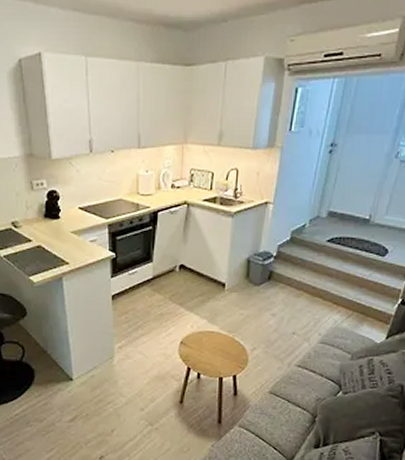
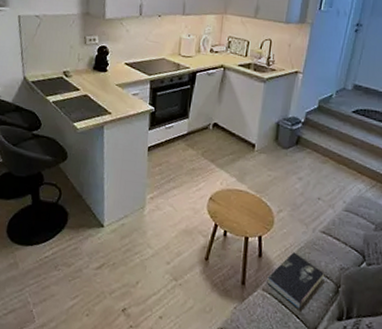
book: none [243,388,302,441] -> present [267,252,325,309]

